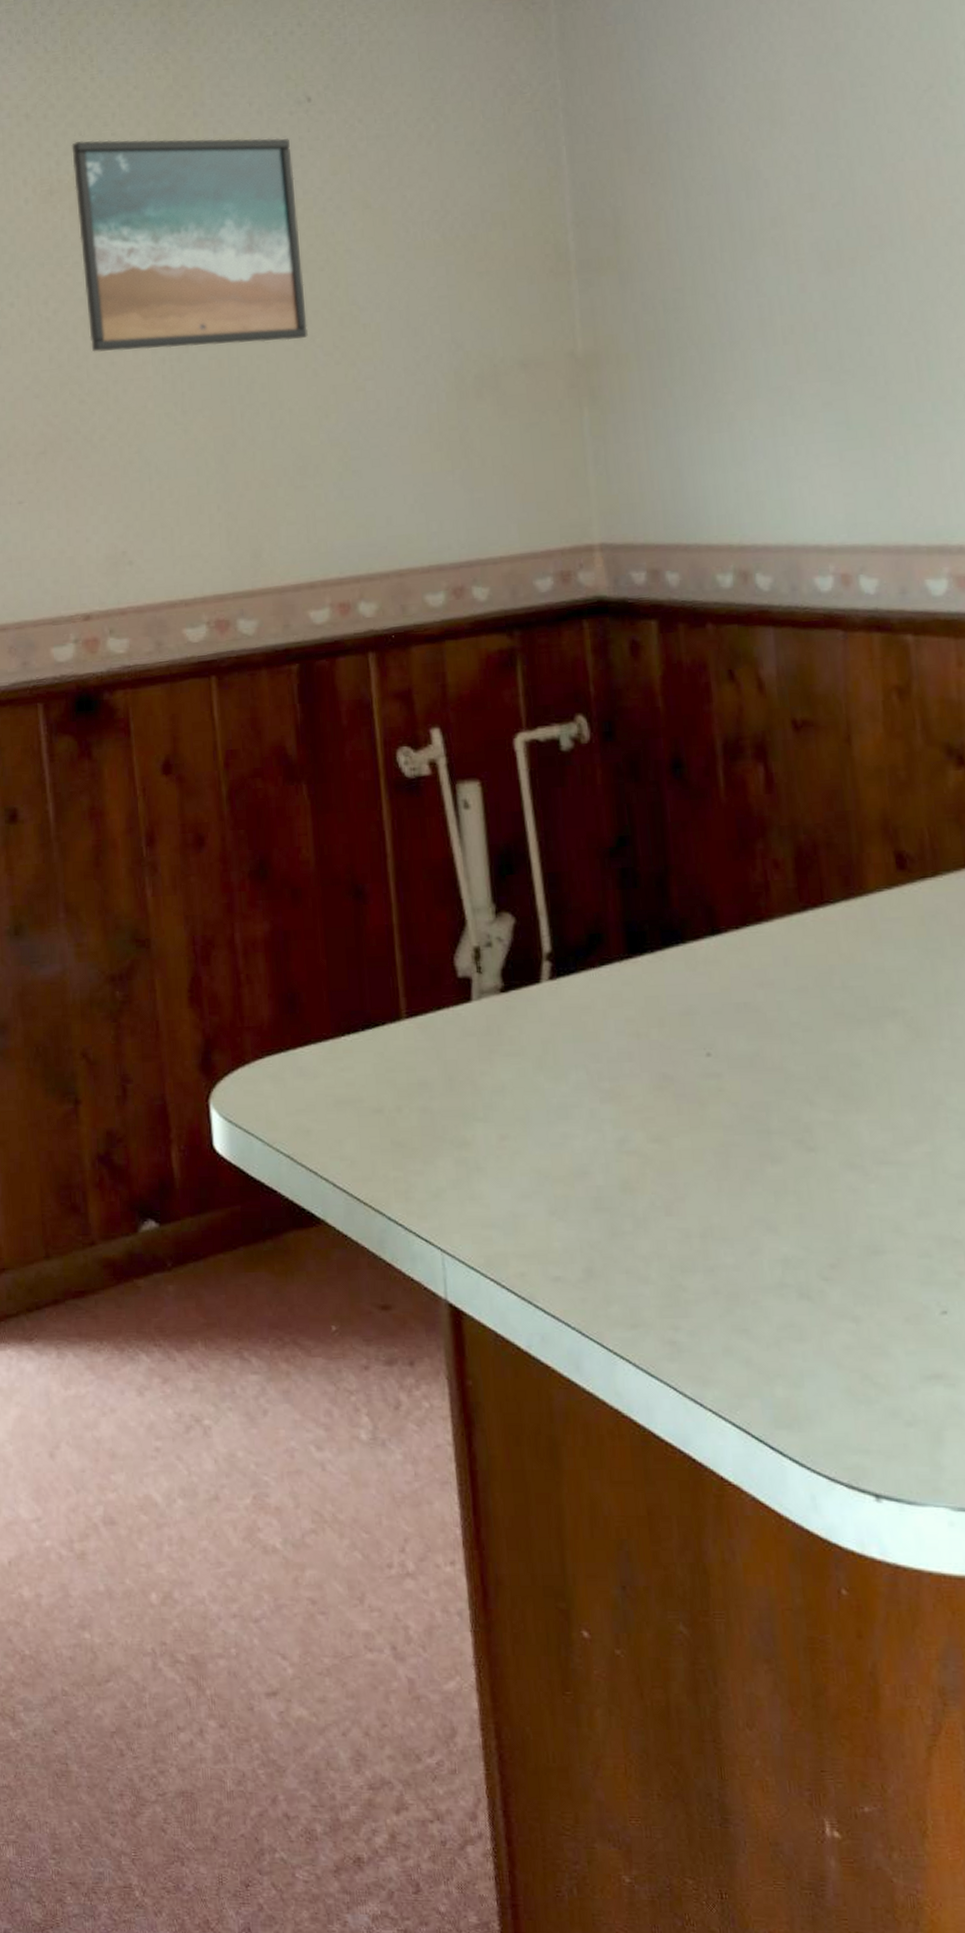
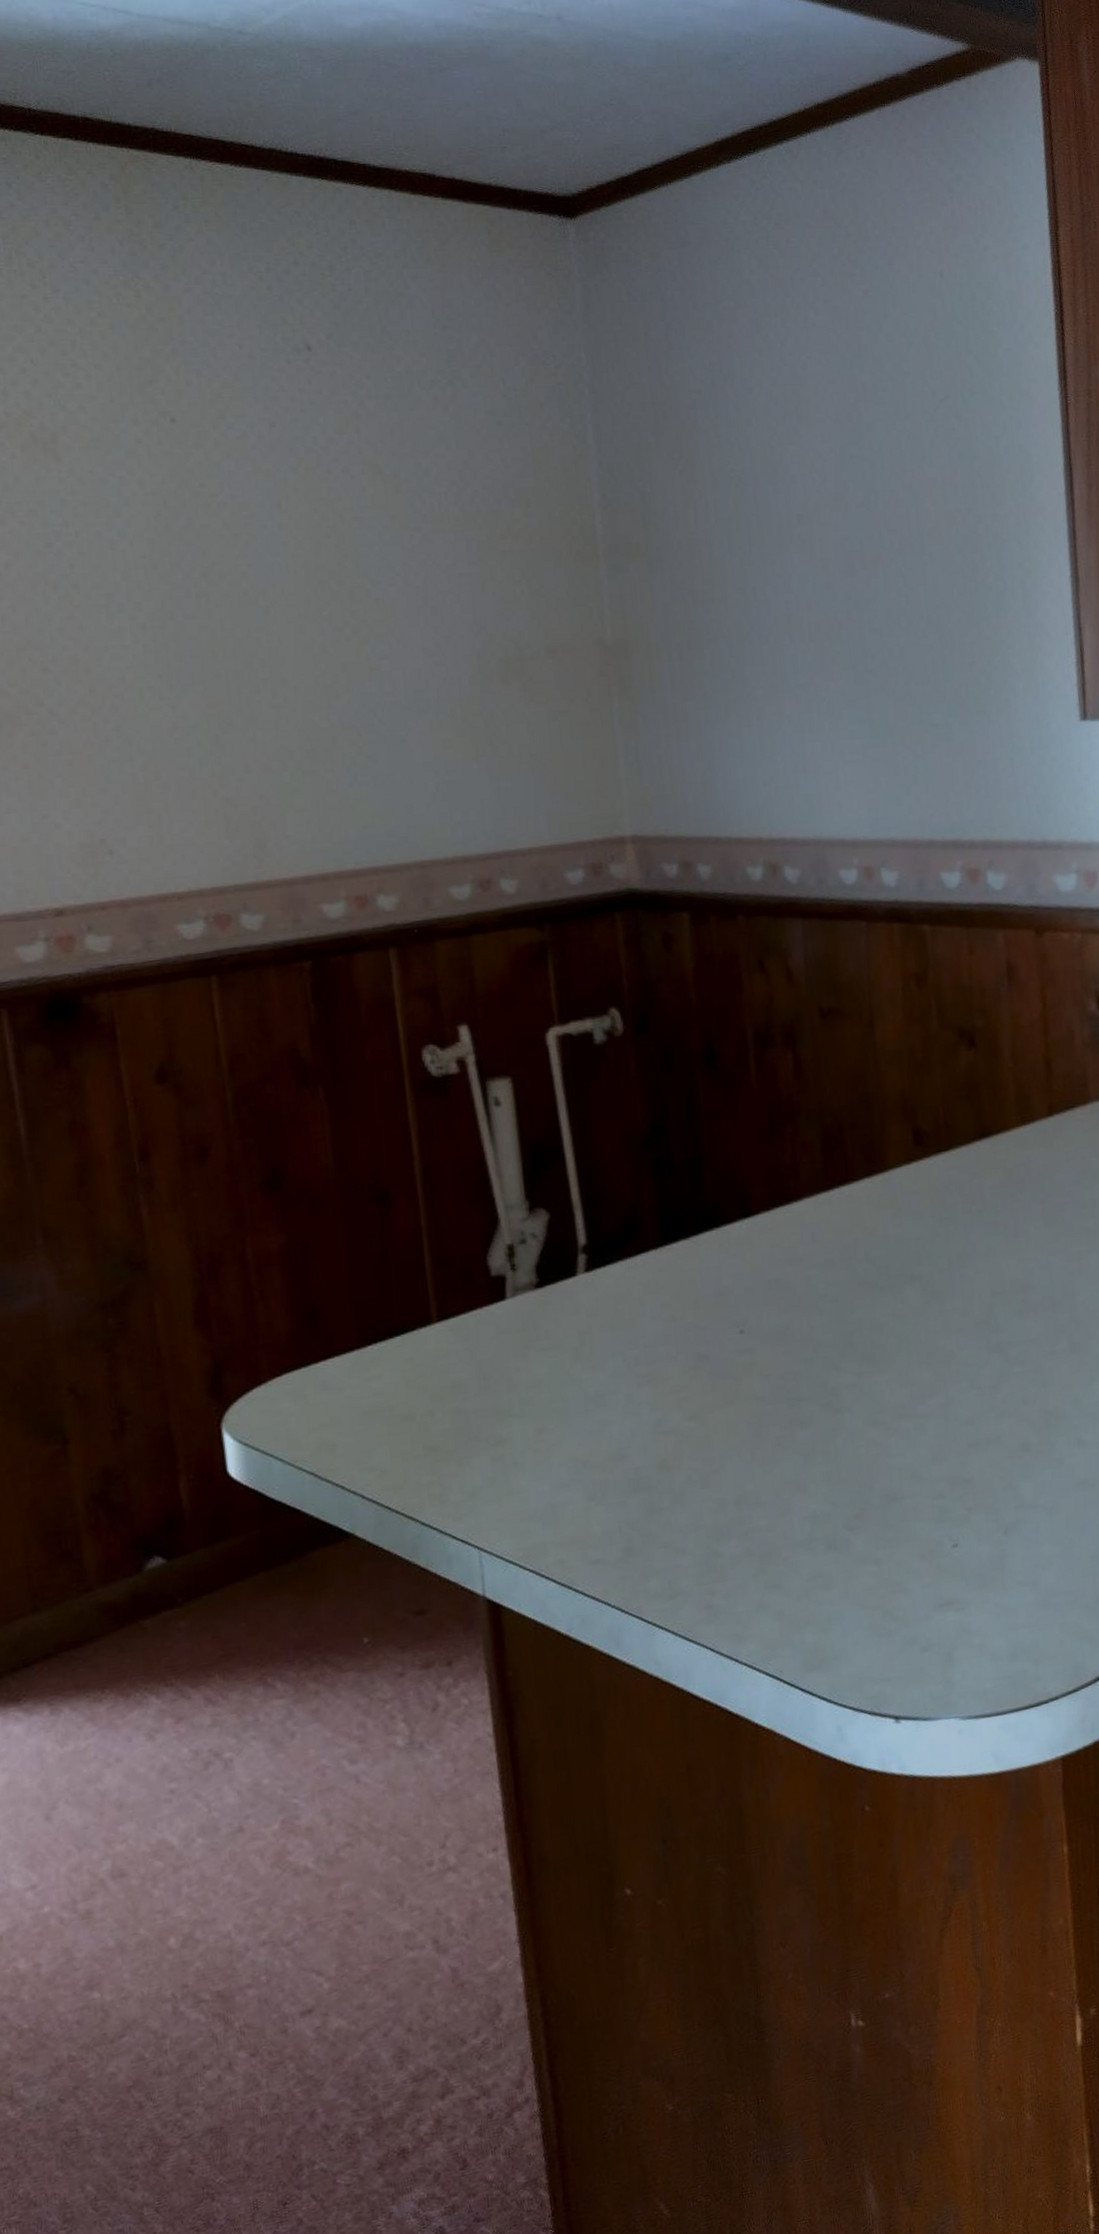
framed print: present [71,138,308,352] -> none [21,369,314,614]

